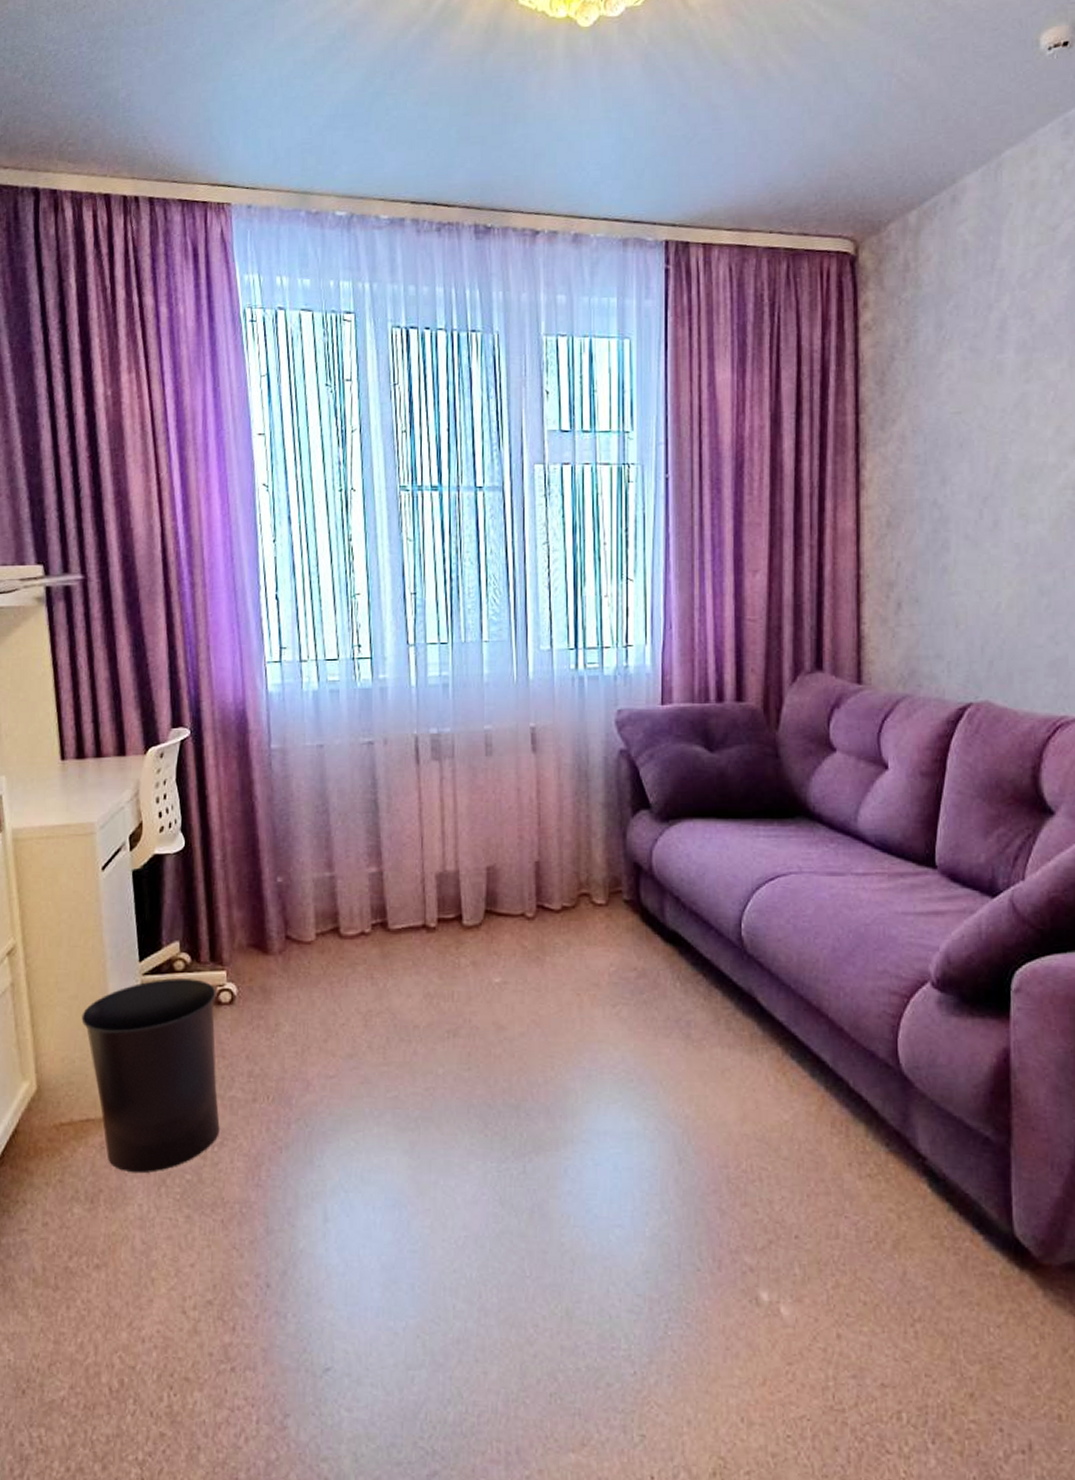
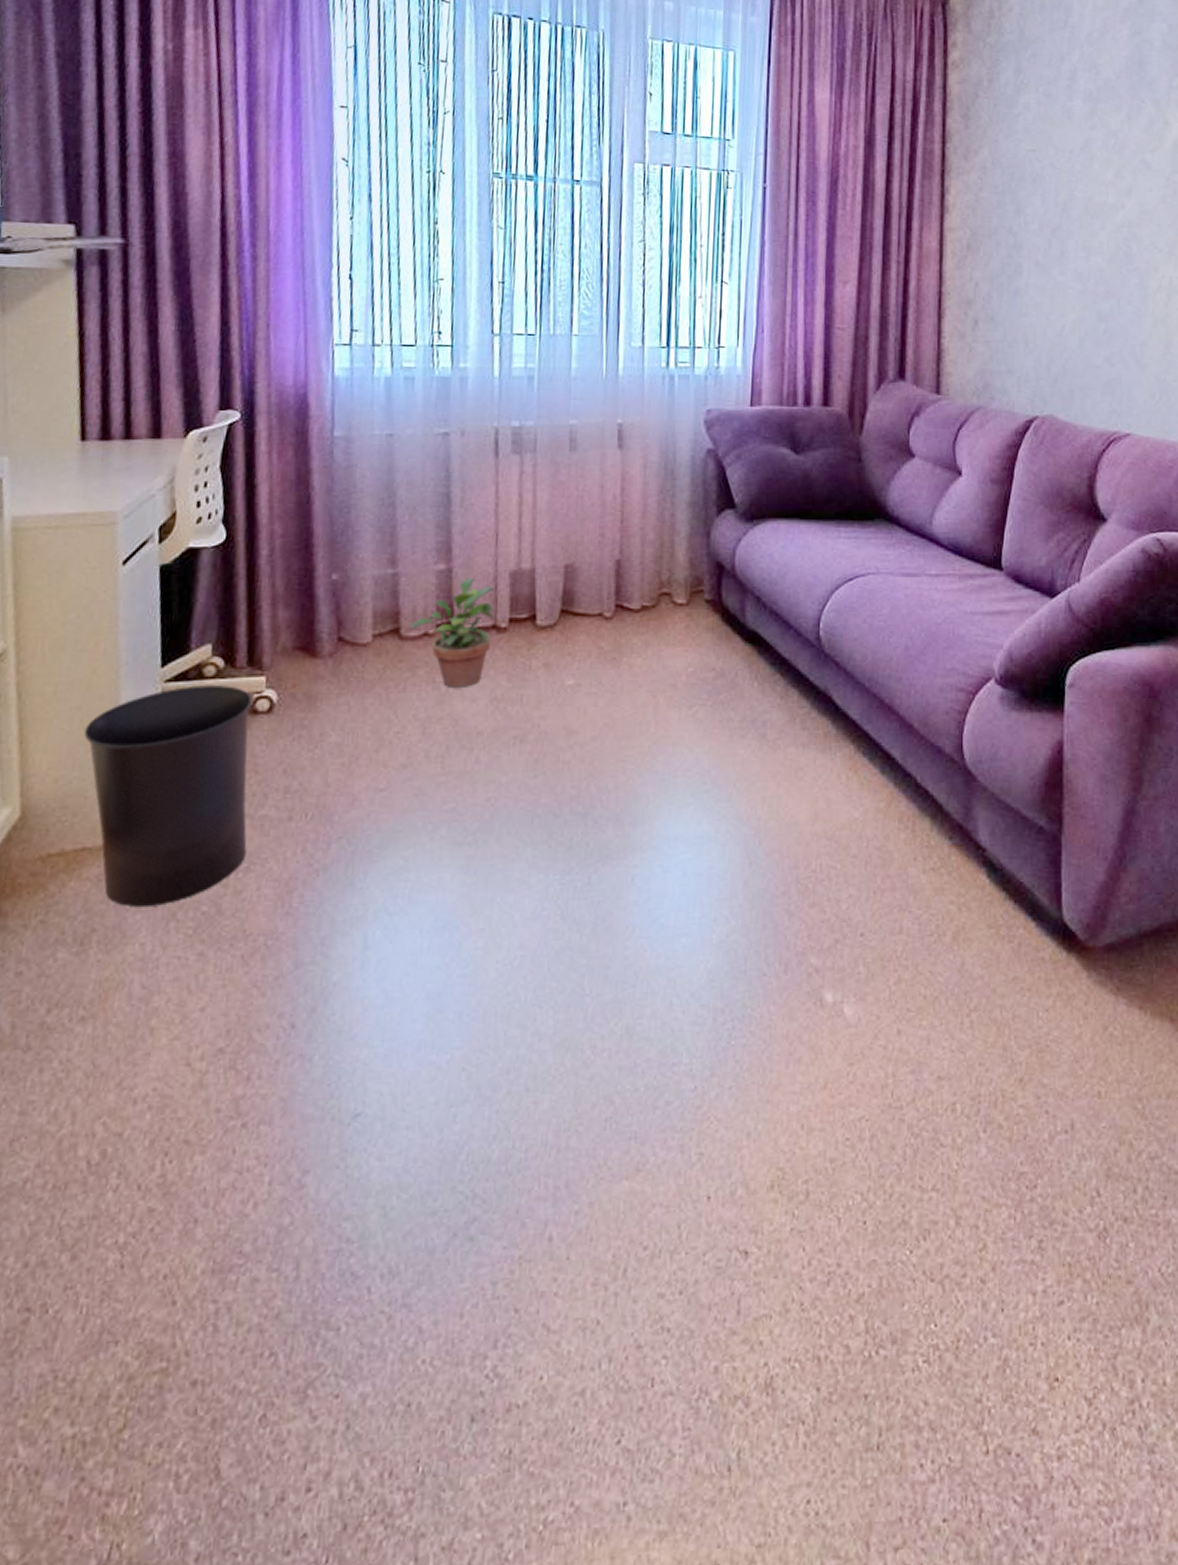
potted plant: none [348,880,424,983] -> present [409,578,495,687]

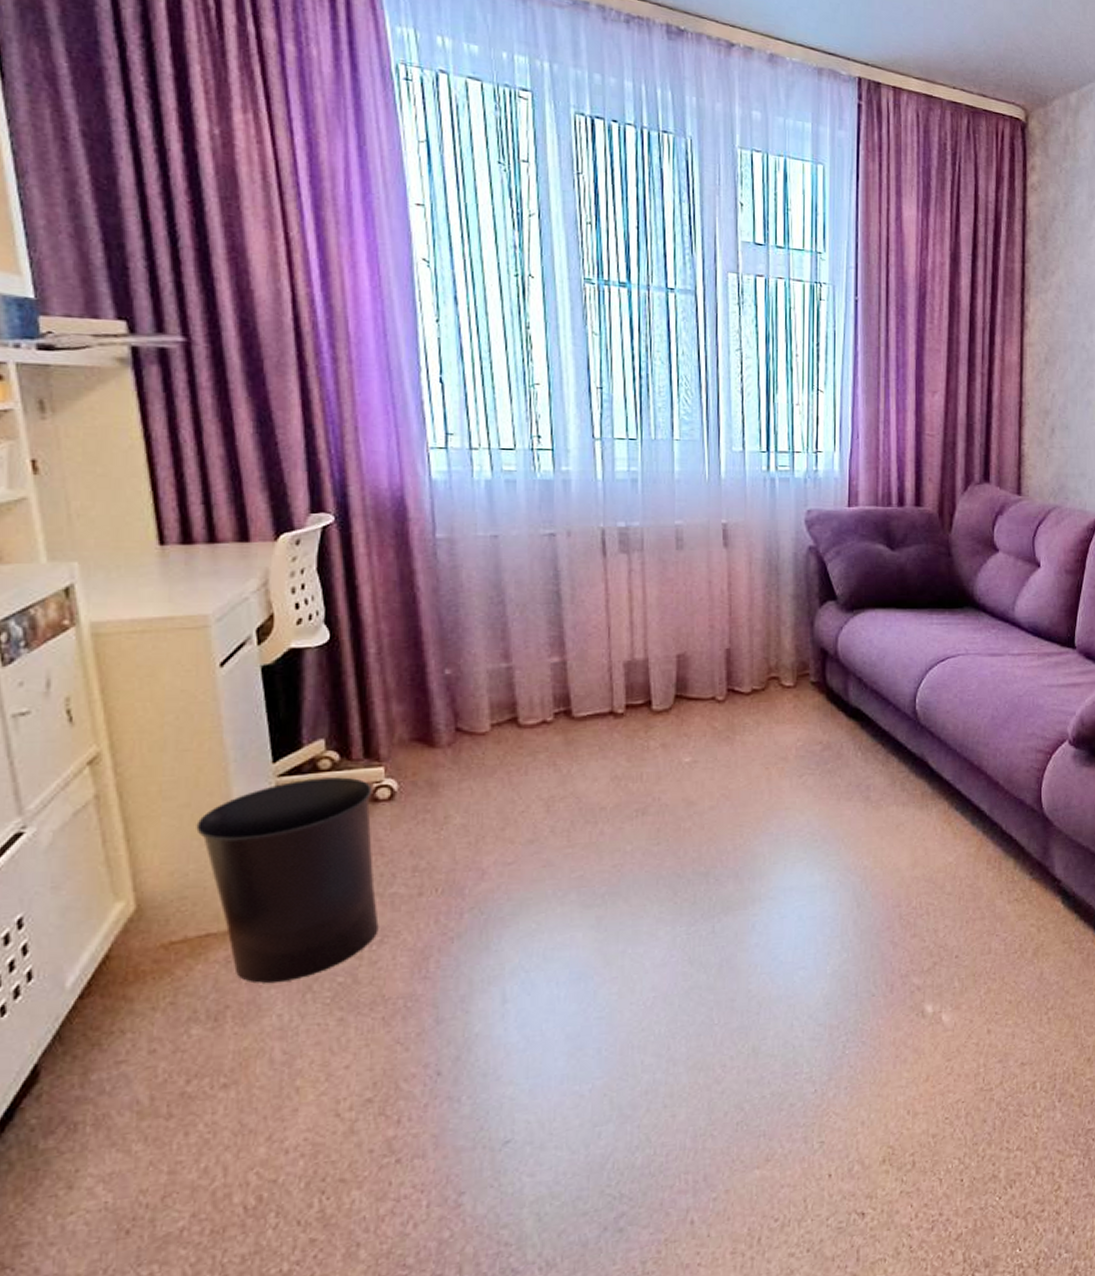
potted plant: present [409,578,495,687] -> none [527,669,611,769]

